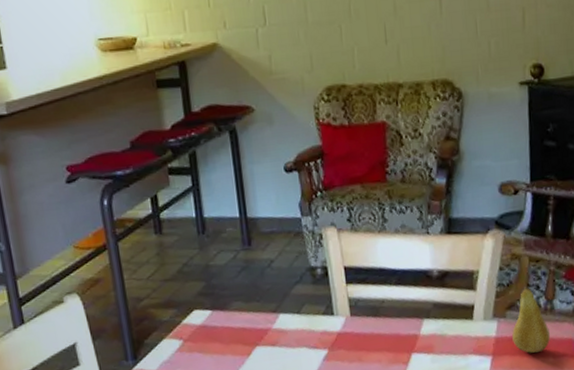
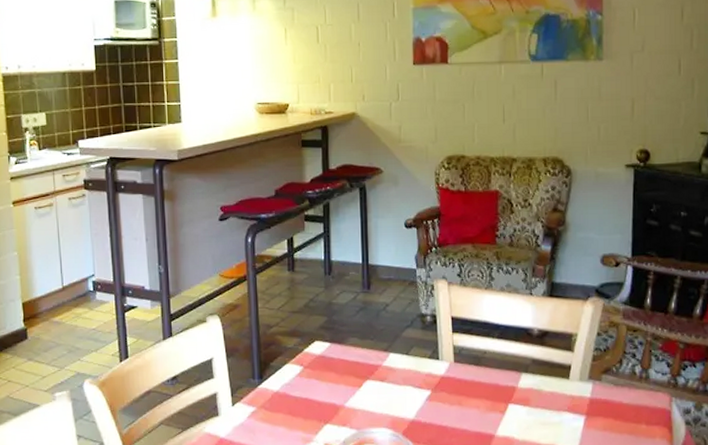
fruit: present [512,287,550,353] -> none [606,354,644,418]

